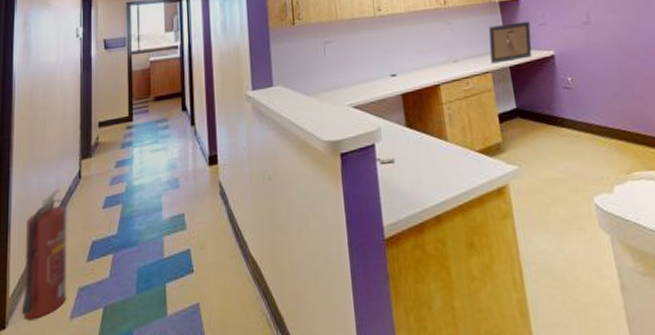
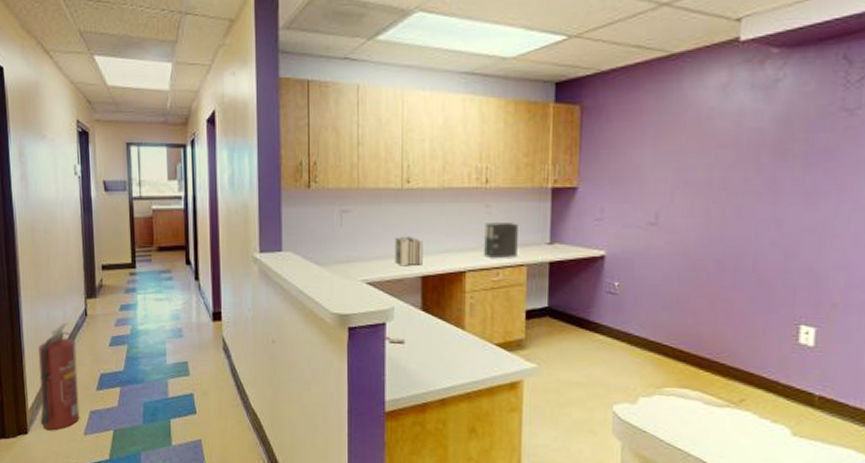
books: none [373,58,401,87] -> present [394,236,423,267]
binder: none [449,35,482,70] -> present [483,222,518,260]
picture frame: present [488,21,532,64] -> none [529,213,584,257]

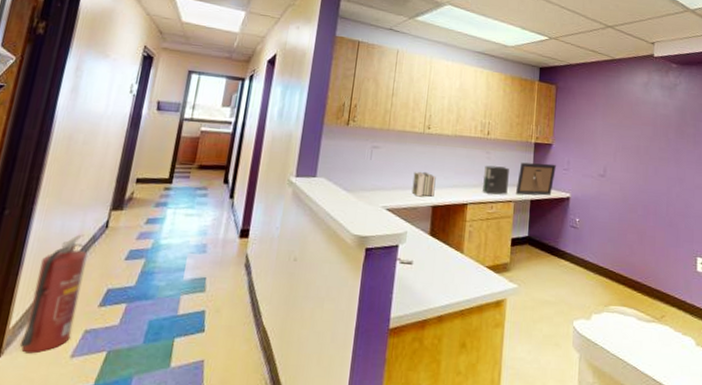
picture frame: none [529,213,584,257] -> present [516,162,556,196]

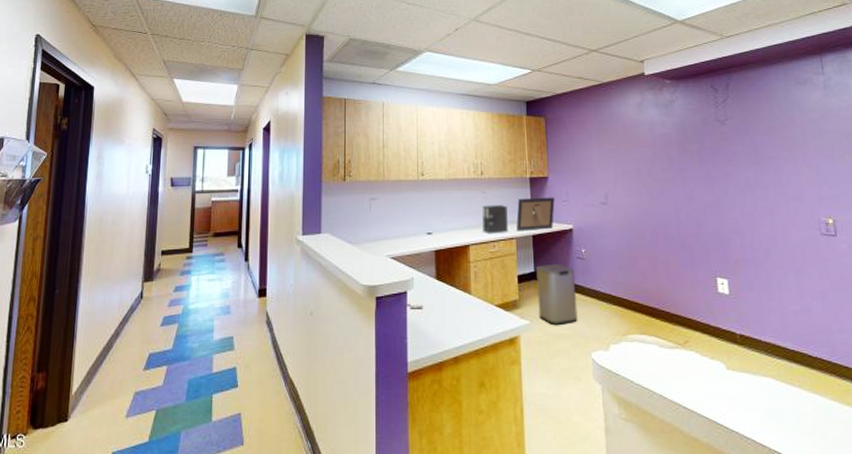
fire extinguisher: present [19,234,88,354] -> none [82,306,128,416]
books: present [411,171,436,197] -> none [413,217,436,243]
pedal bin: none [527,230,567,292] -> present [536,263,578,326]

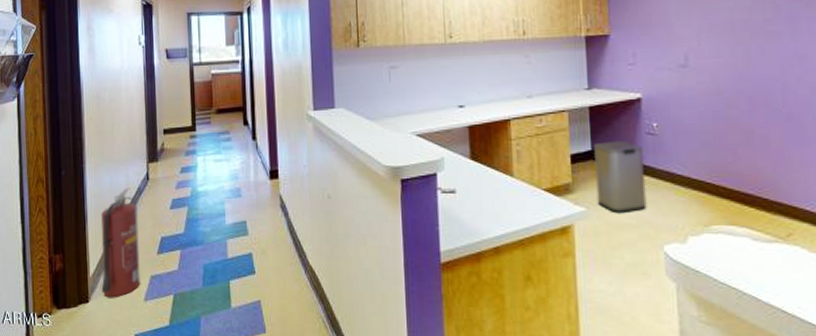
fire extinguisher: none [82,306,128,416] -> present [100,188,141,298]
binder: present [481,205,508,234] -> none [524,71,558,107]
picture frame: present [516,197,555,232] -> none [568,59,618,103]

